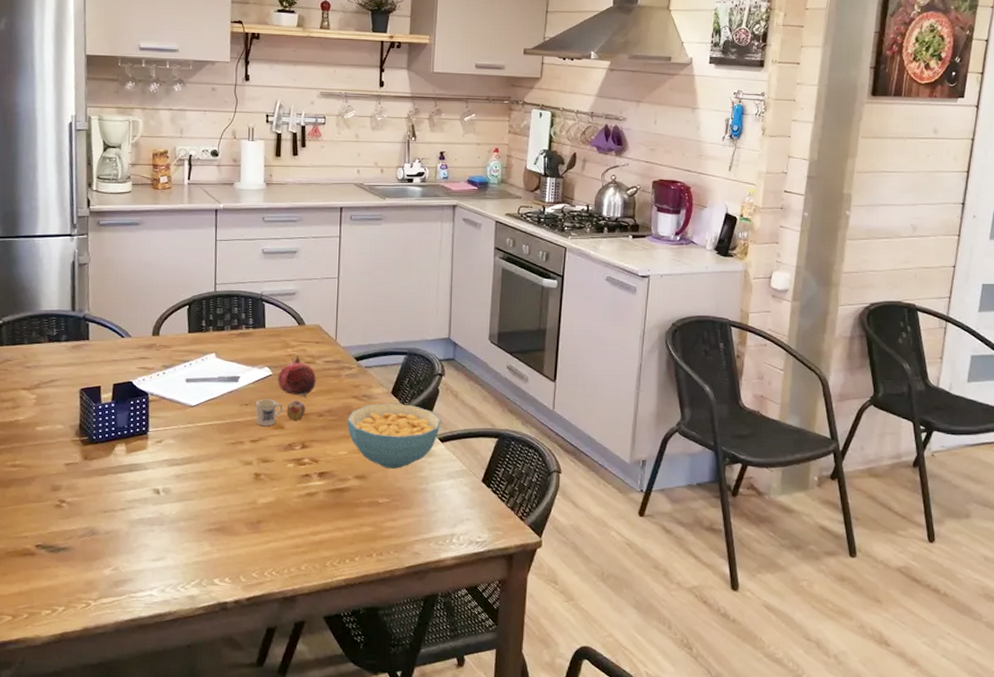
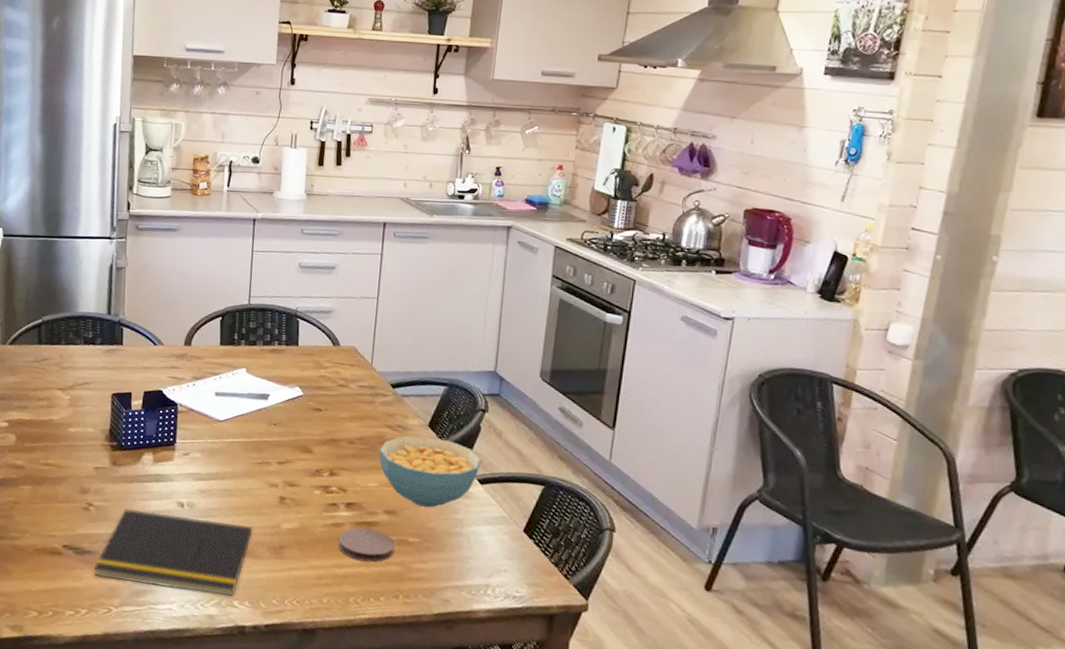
notepad: none [69,501,230,576] -> present [94,508,253,597]
mug: present [255,399,305,427] -> none [283,419,336,449]
fruit: present [277,355,316,397] -> none [308,377,349,422]
coaster: none [312,494,367,526] -> present [337,527,396,563]

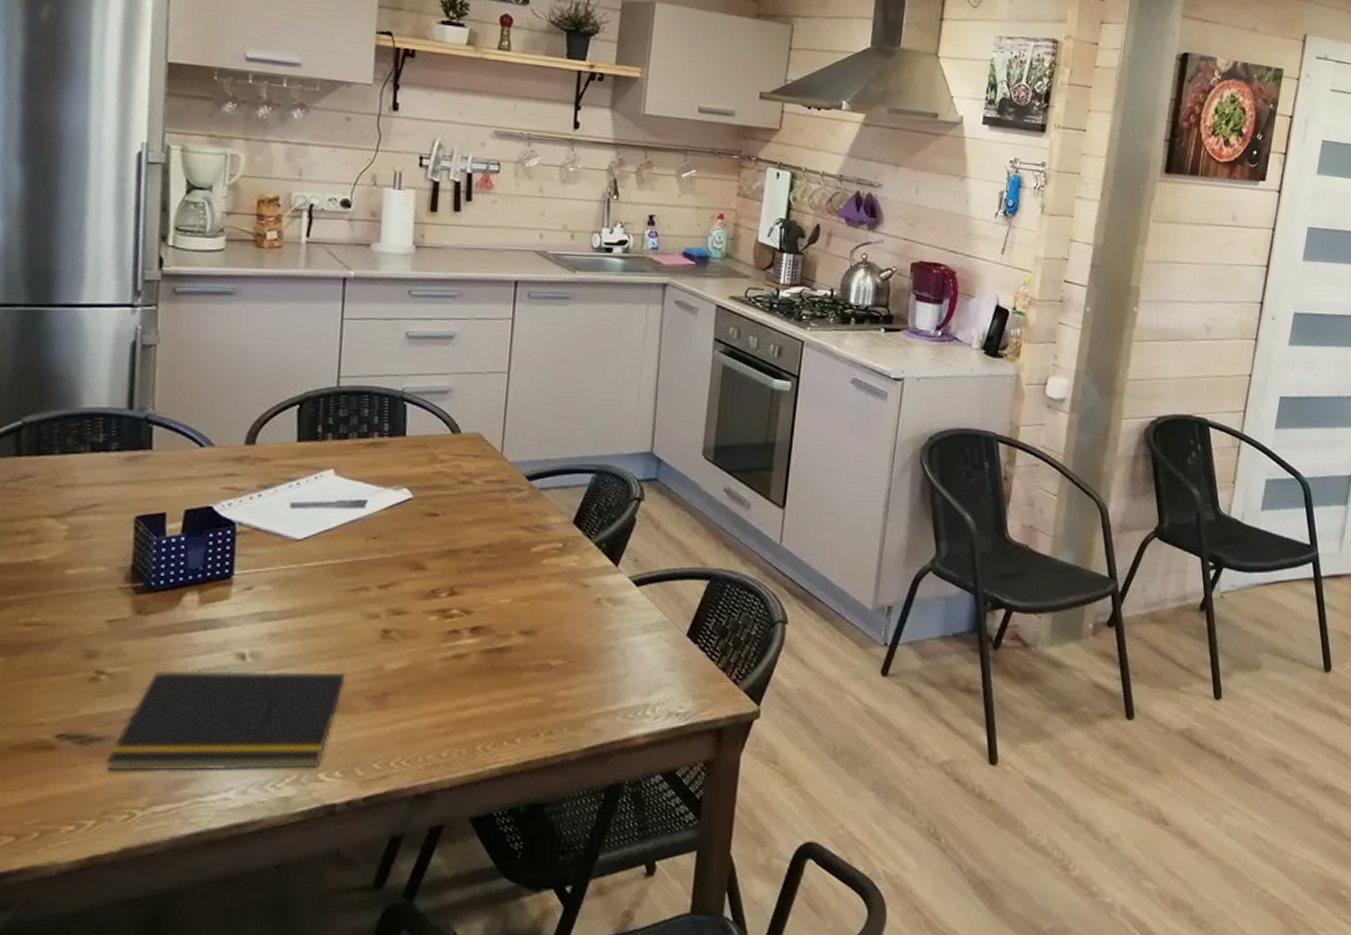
coaster: present [337,527,396,563] -> none [460,655,535,698]
cereal bowl: present [379,436,482,508] -> none [512,536,637,621]

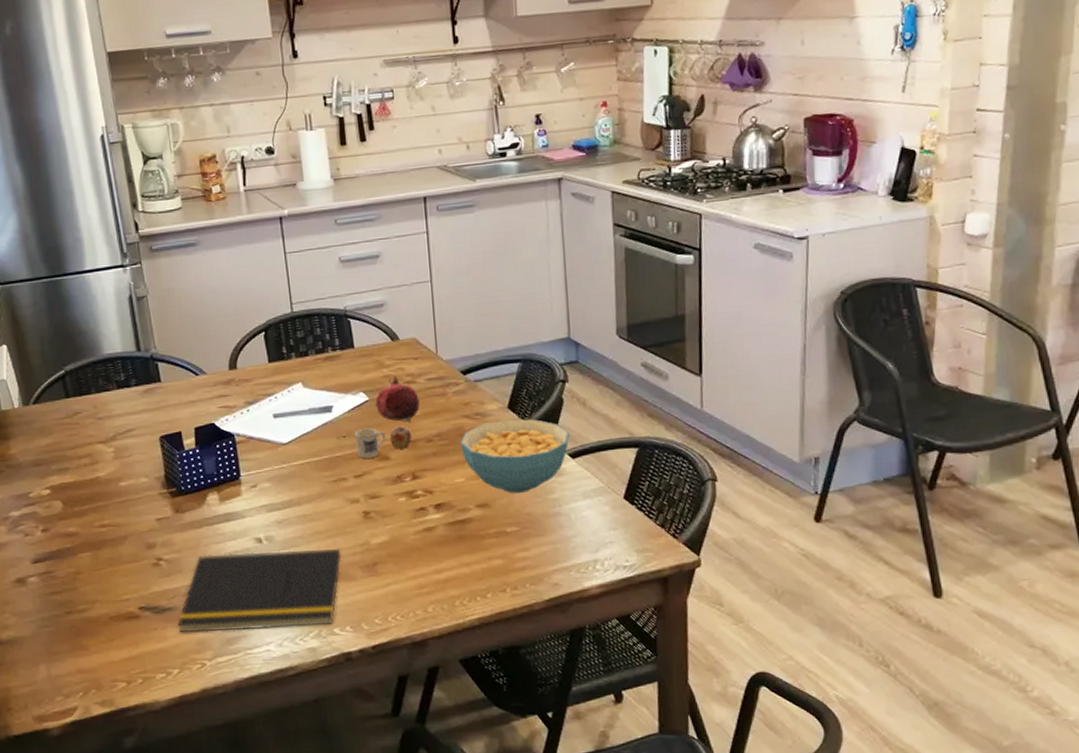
mug: none [386,530,457,567] -> present [354,427,412,459]
fruit: none [419,472,473,528] -> present [375,375,420,422]
cereal bowl: none [512,536,637,621] -> present [460,419,569,493]

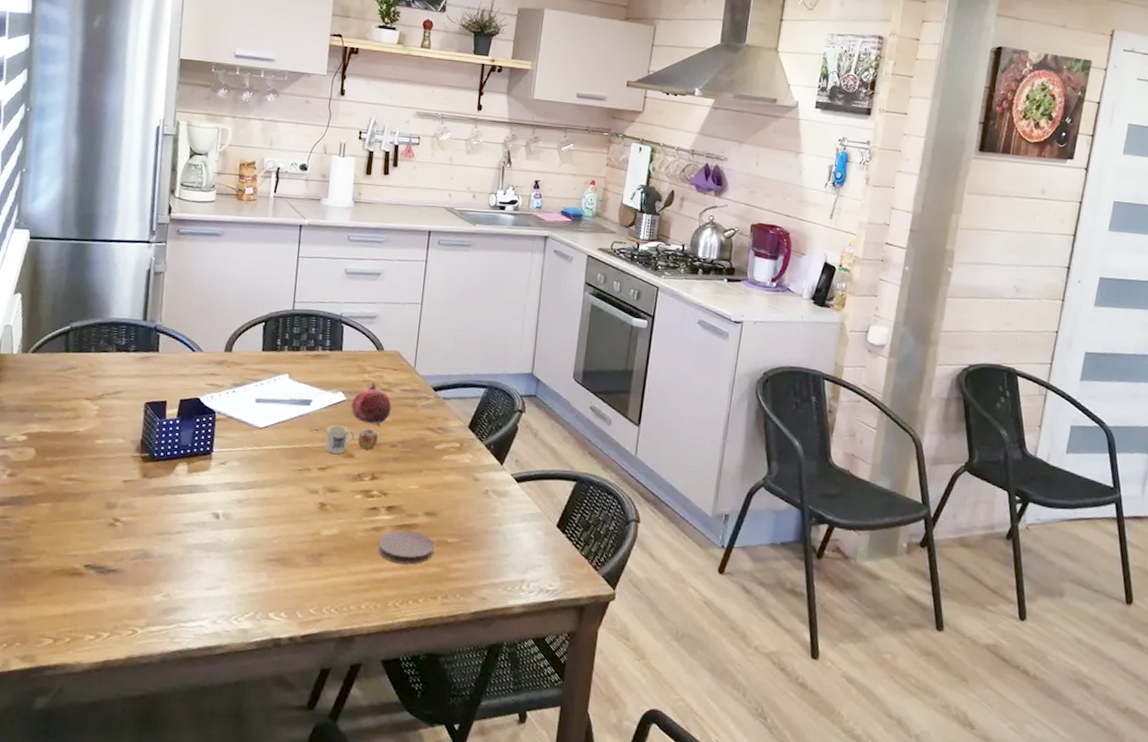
notepad: present [177,549,342,632] -> none [118,522,292,609]
coaster: none [432,526,495,562] -> present [377,530,435,565]
cereal bowl: present [460,419,569,493] -> none [420,437,519,508]

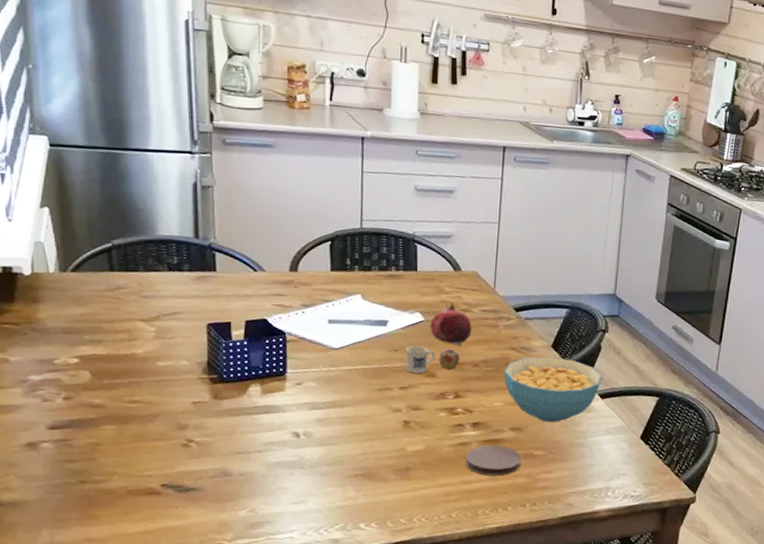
cereal bowl: none [420,437,519,508] -> present [504,356,602,423]

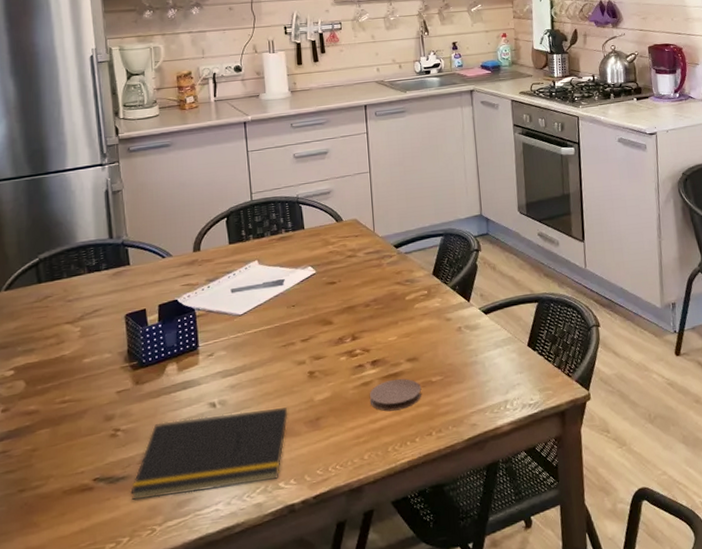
notepad: none [200,442,377,520] -> present [130,407,288,500]
mug: present [405,345,460,374] -> none [302,295,352,325]
fruit: present [430,302,472,346] -> none [321,250,359,291]
cereal bowl: present [504,356,602,423] -> none [393,283,483,347]

